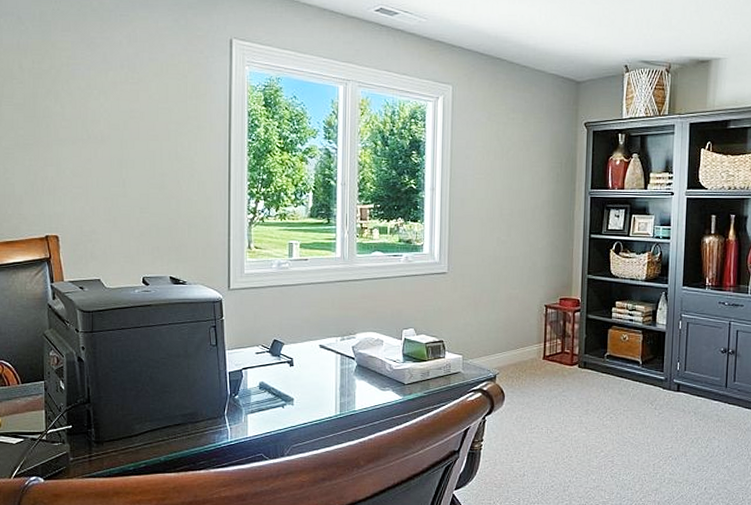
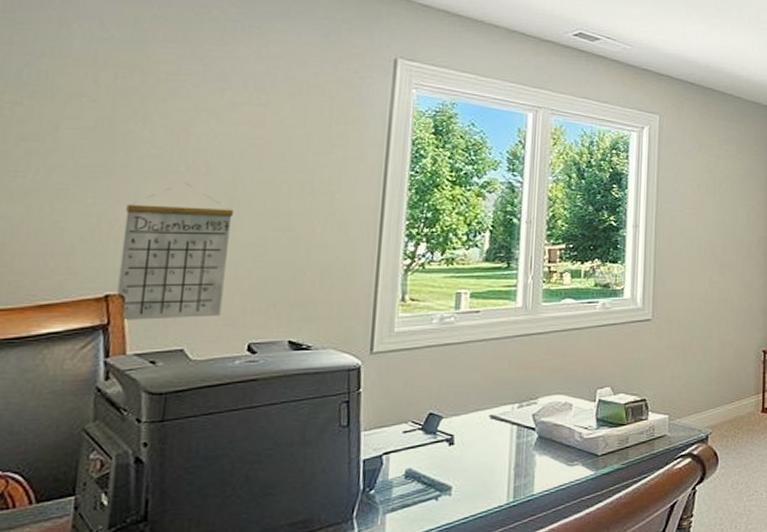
calendar: none [52,149,124,256] -> present [116,183,235,320]

